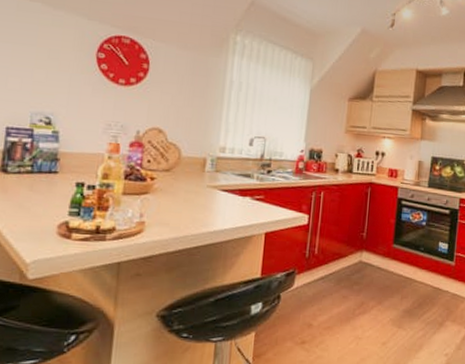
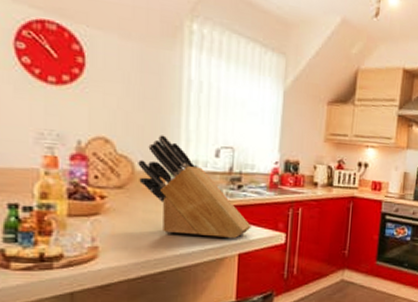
knife block: none [184,126,278,219] -> present [138,135,251,239]

